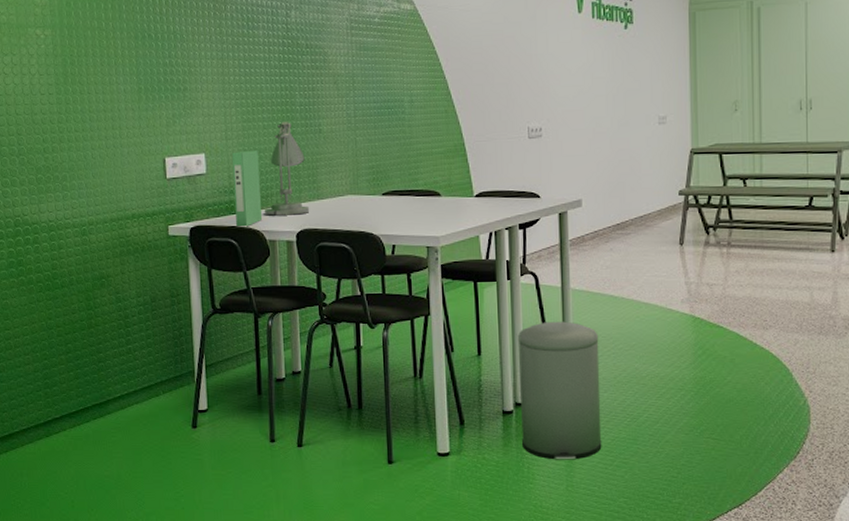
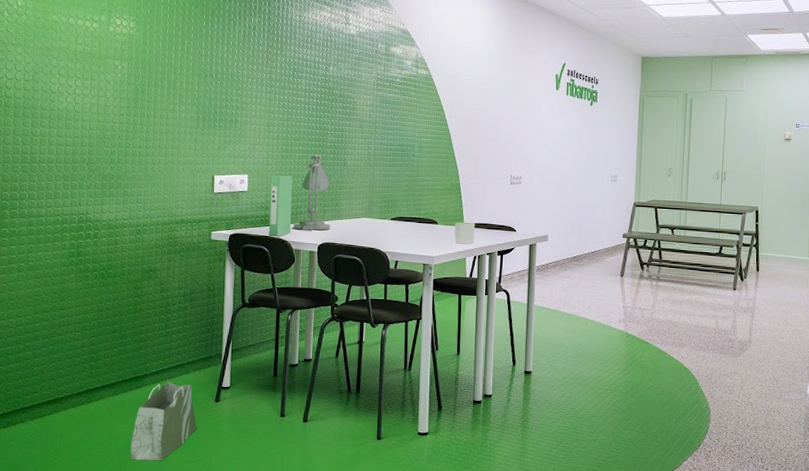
grocery bag: none [100,407,174,501] -> present [130,381,197,461]
mug: none [462,190,489,219] -> present [454,221,475,244]
pedal bin: present [517,321,602,460] -> none [487,330,554,443]

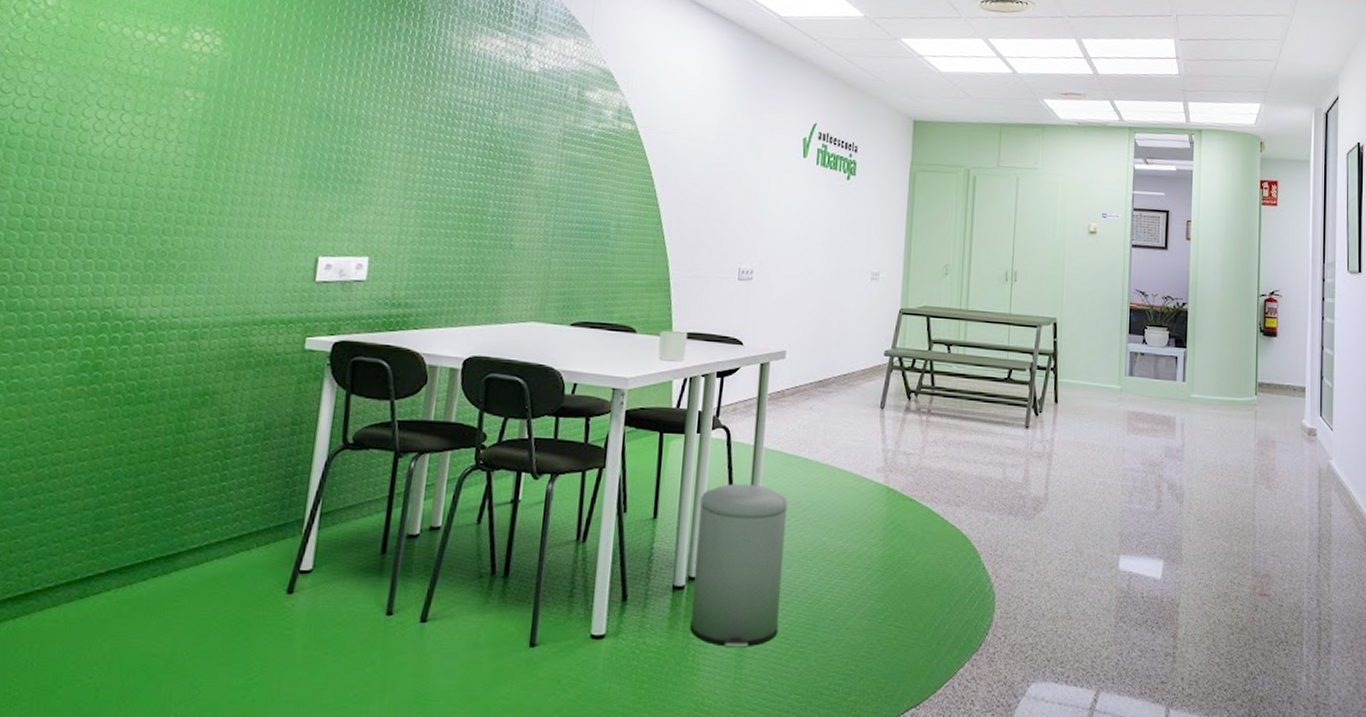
grocery bag: present [130,381,197,461] -> none [140,563,255,690]
binder: present [269,175,292,237] -> none [392,259,434,348]
desk lamp: present [291,155,331,231] -> none [426,232,488,339]
pedal bin: none [487,330,554,443] -> present [690,483,788,648]

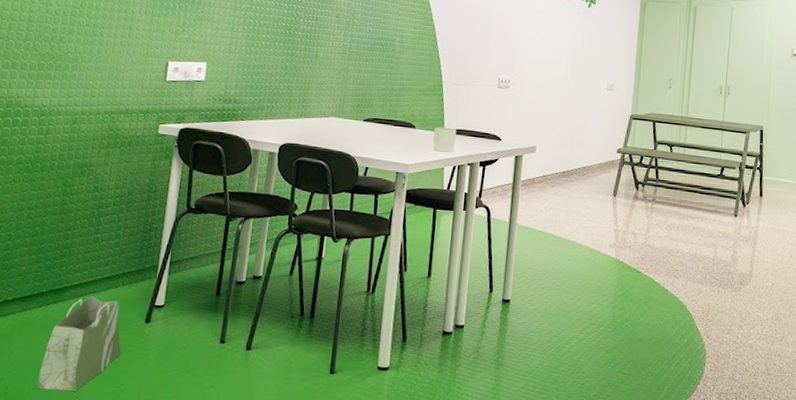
grocery bag: none [140,563,255,690] -> present [37,296,121,392]
pedal bin: present [690,483,788,648] -> none [456,252,536,384]

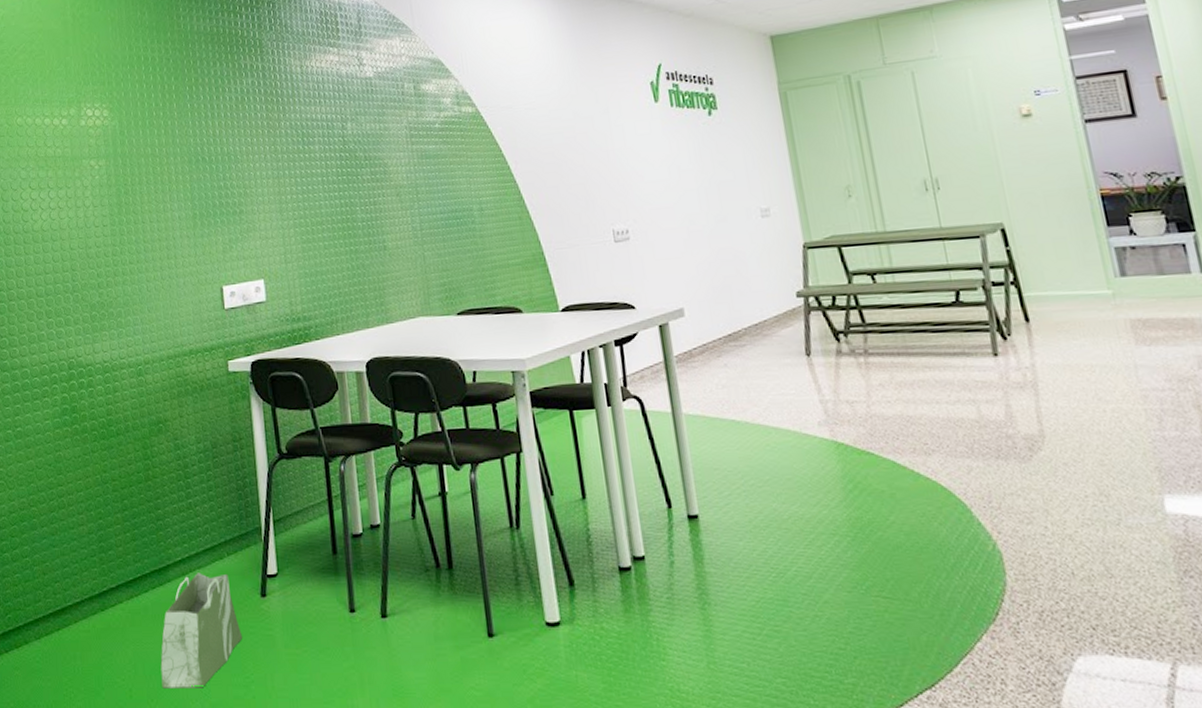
mug: present [433,126,457,153] -> none [546,303,578,337]

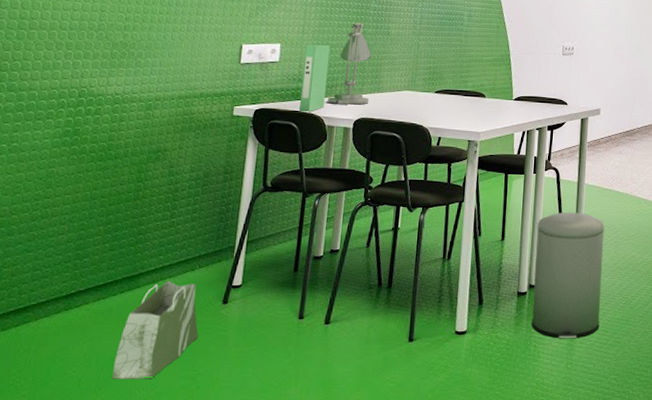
binder: none [291,273,327,358] -> present [299,45,330,112]
desk lamp: none [328,240,379,345] -> present [325,23,372,105]
pedal bin: none [626,453,745,629] -> present [532,212,605,339]

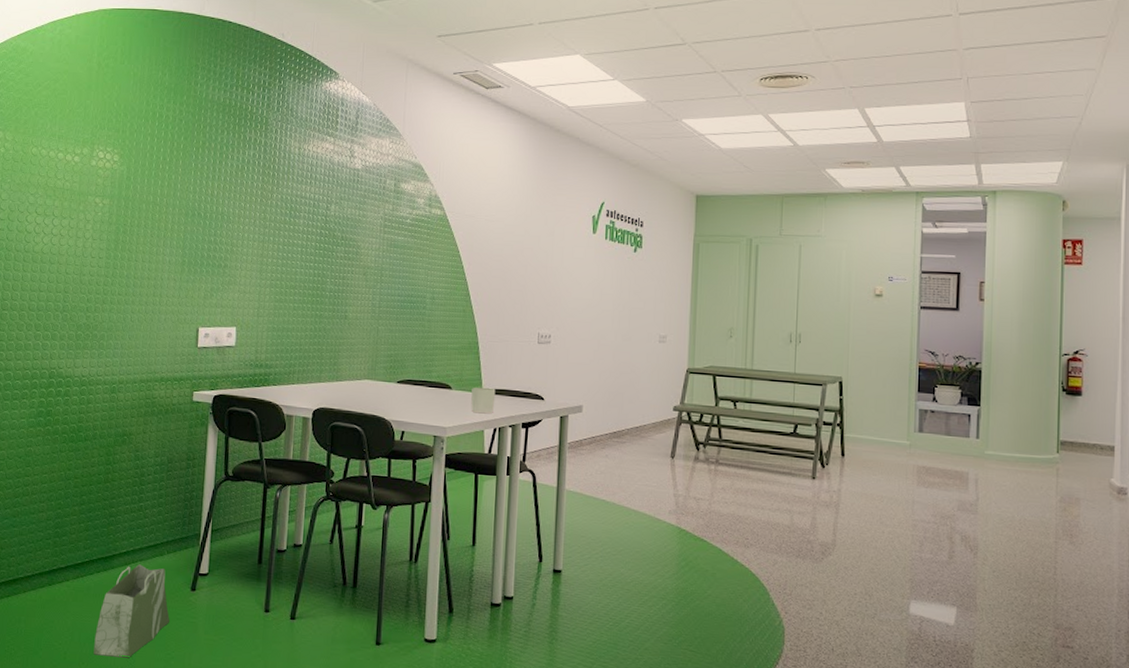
binder: present [299,45,330,112] -> none [257,328,286,400]
desk lamp: present [325,23,372,105] -> none [283,305,329,394]
mug: none [502,94,525,119] -> present [471,387,496,414]
pedal bin: present [532,212,605,339] -> none [507,519,589,659]

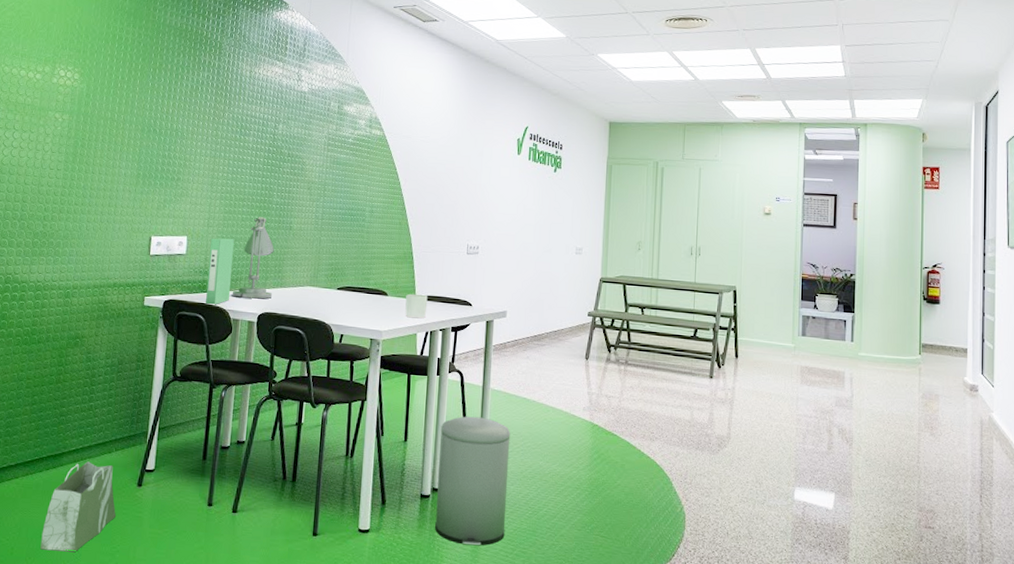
binder: none [257,328,286,400] -> present [206,238,234,305]
desk lamp: none [283,305,329,394] -> present [230,217,274,299]
pedal bin: none [507,519,589,659] -> present [435,416,511,546]

